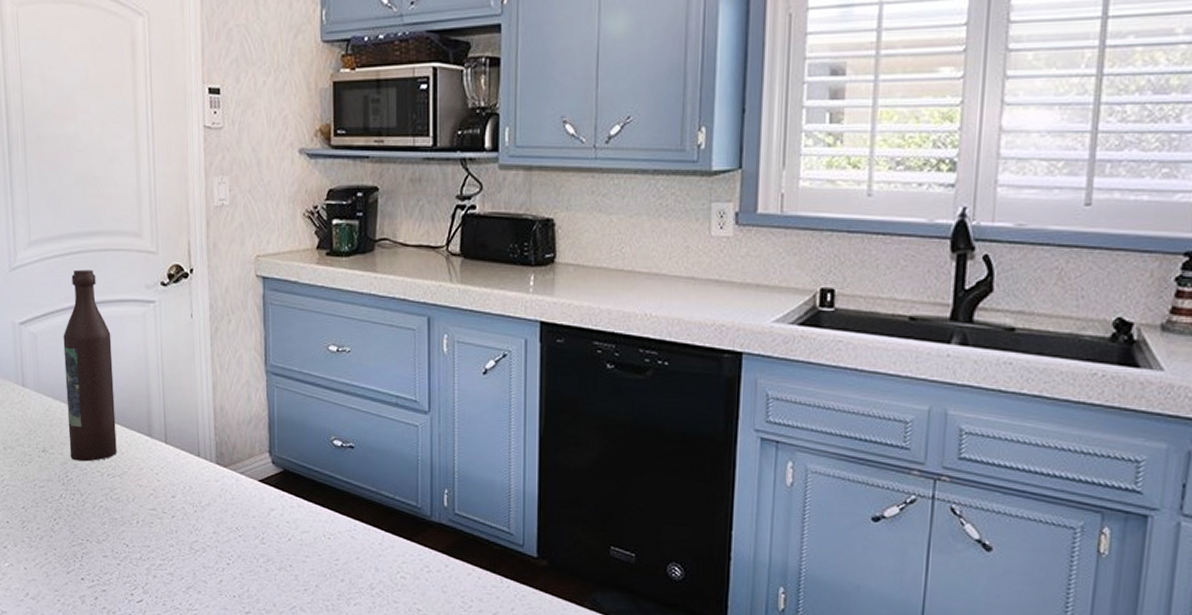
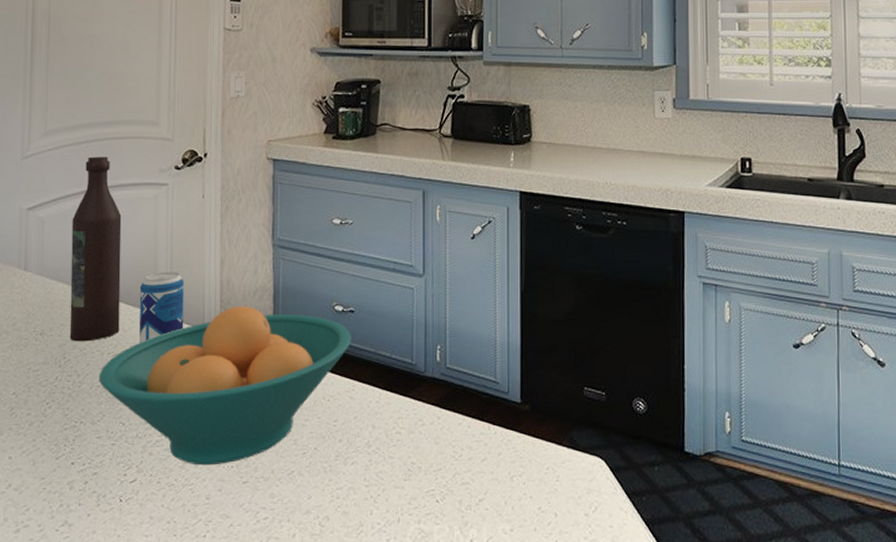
fruit bowl: none [100,434,353,593] -> present [99,306,352,466]
beverage can: none [134,394,180,466] -> present [140,272,184,343]

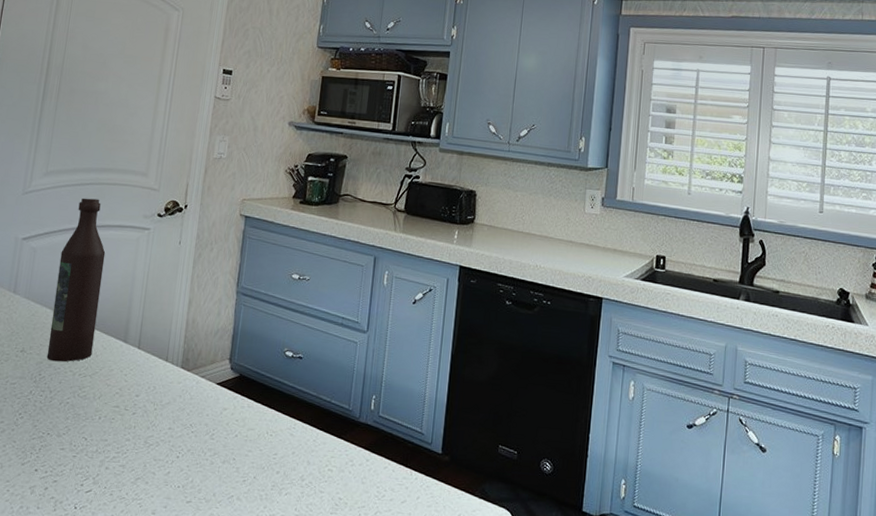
fruit bowl: present [99,306,352,466] -> none [68,343,298,484]
beverage can: present [140,272,184,343] -> none [109,306,155,368]

